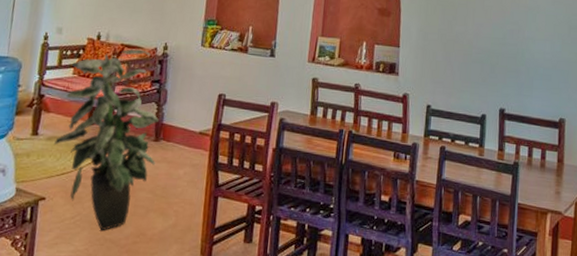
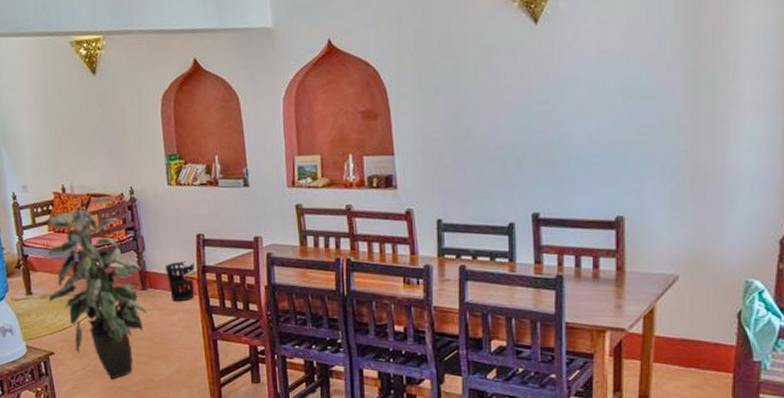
wastebasket: none [182,117,211,156] -> present [165,261,195,302]

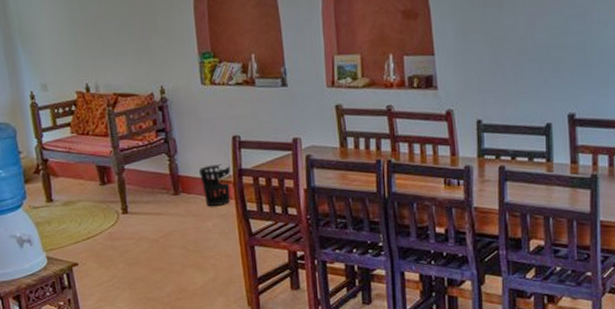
indoor plant: present [44,197,148,379] -> none [66,97,180,290]

